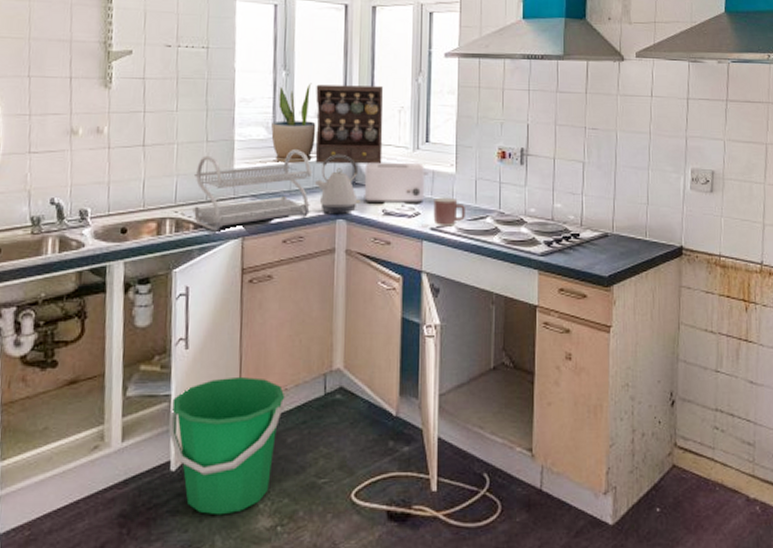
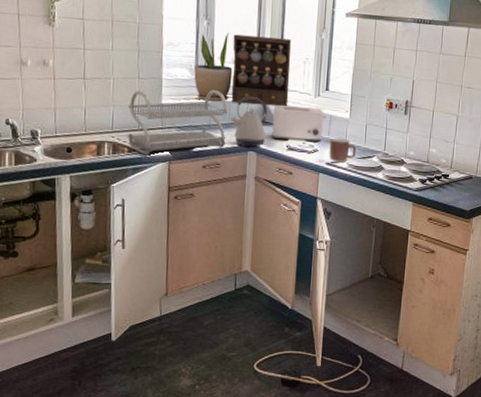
bucket: present [169,376,285,516] -> none [110,272,203,375]

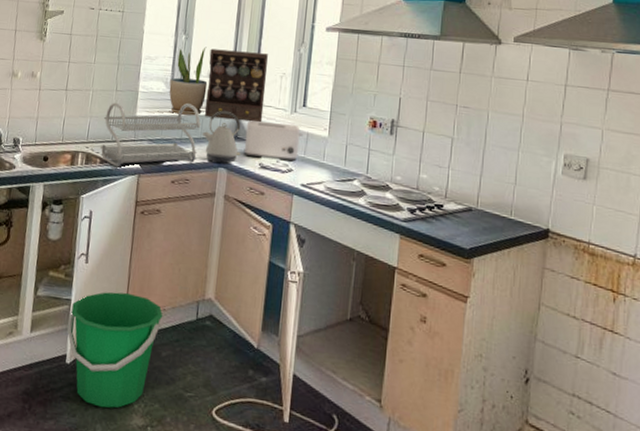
bucket: none [110,272,203,375] -> present [67,292,163,409]
mug: present [329,138,356,163] -> none [304,157,335,185]

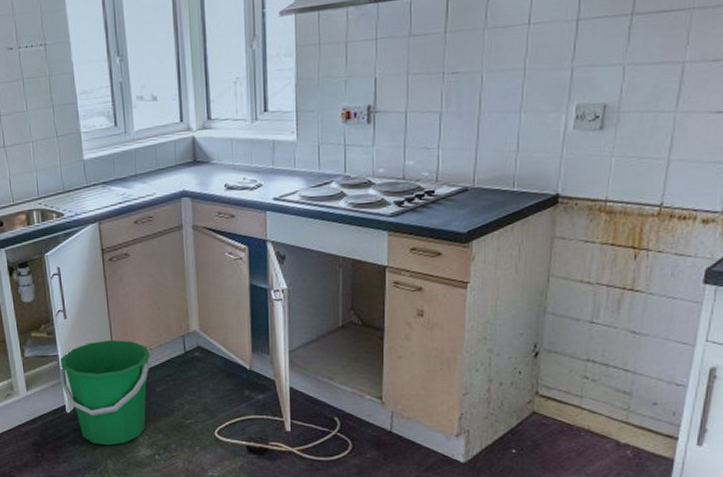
dish rack: present [100,102,202,167] -> none [49,134,156,218]
potted plant: present [169,47,208,116] -> none [112,65,155,149]
kettle: present [202,110,241,164] -> none [157,133,203,193]
spice rack: present [204,48,268,123] -> none [150,59,221,146]
toaster: present [243,120,303,162] -> none [204,135,268,180]

